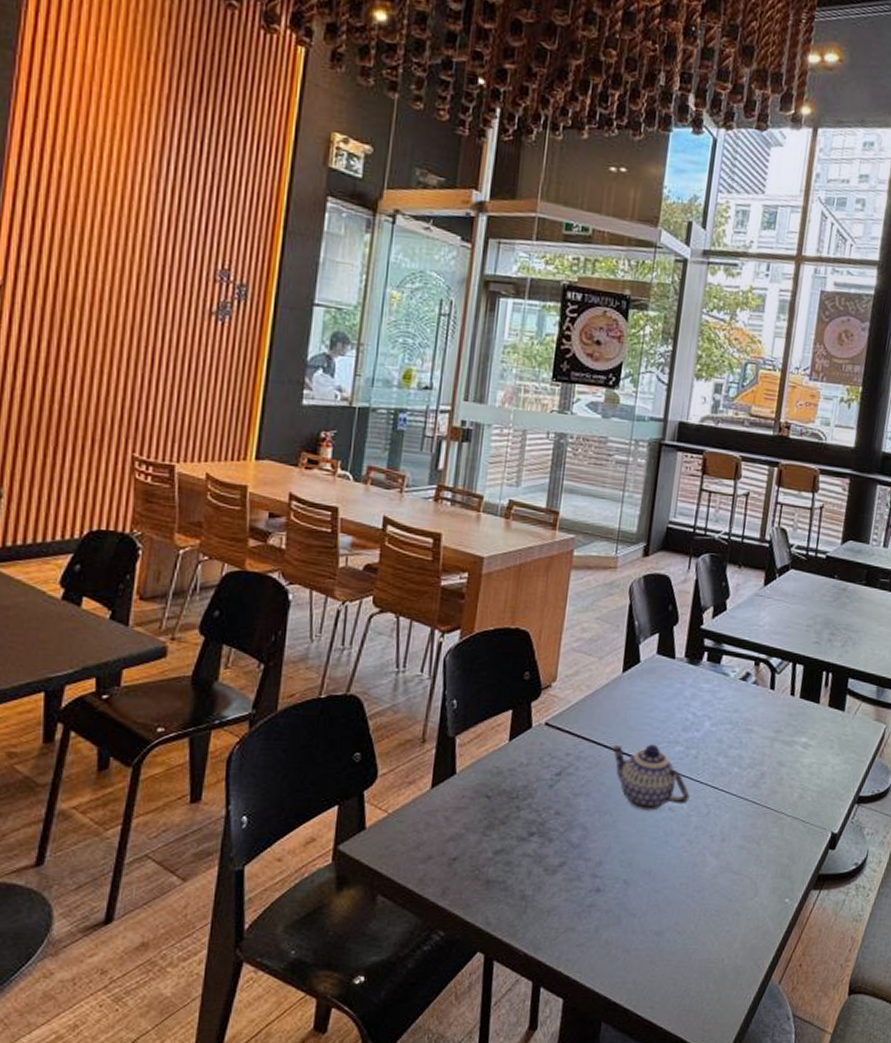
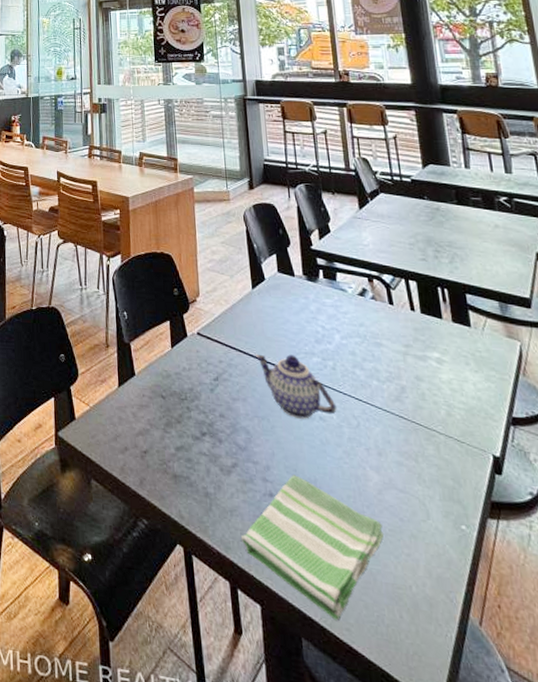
dish towel: none [554,868,710,1001] -> present [240,474,385,621]

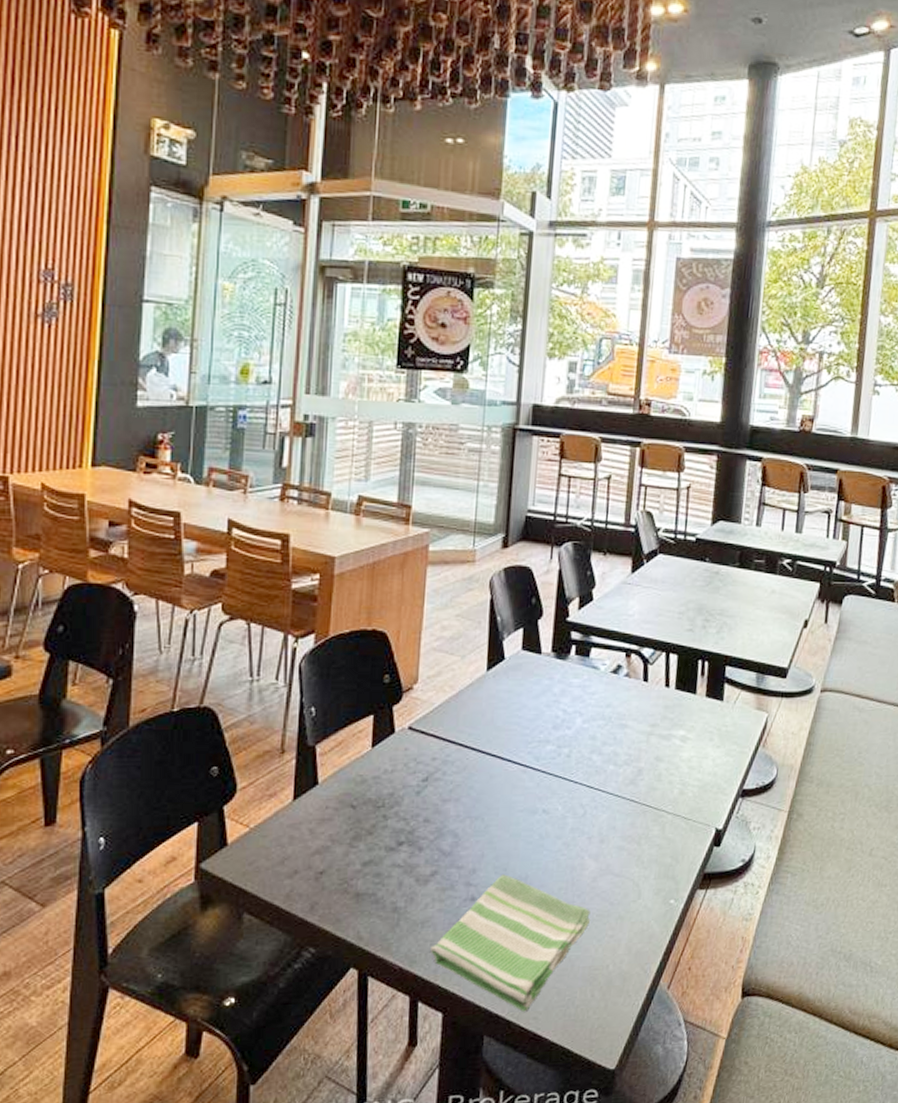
teapot: present [255,353,337,419] -> none [478,744,564,814]

